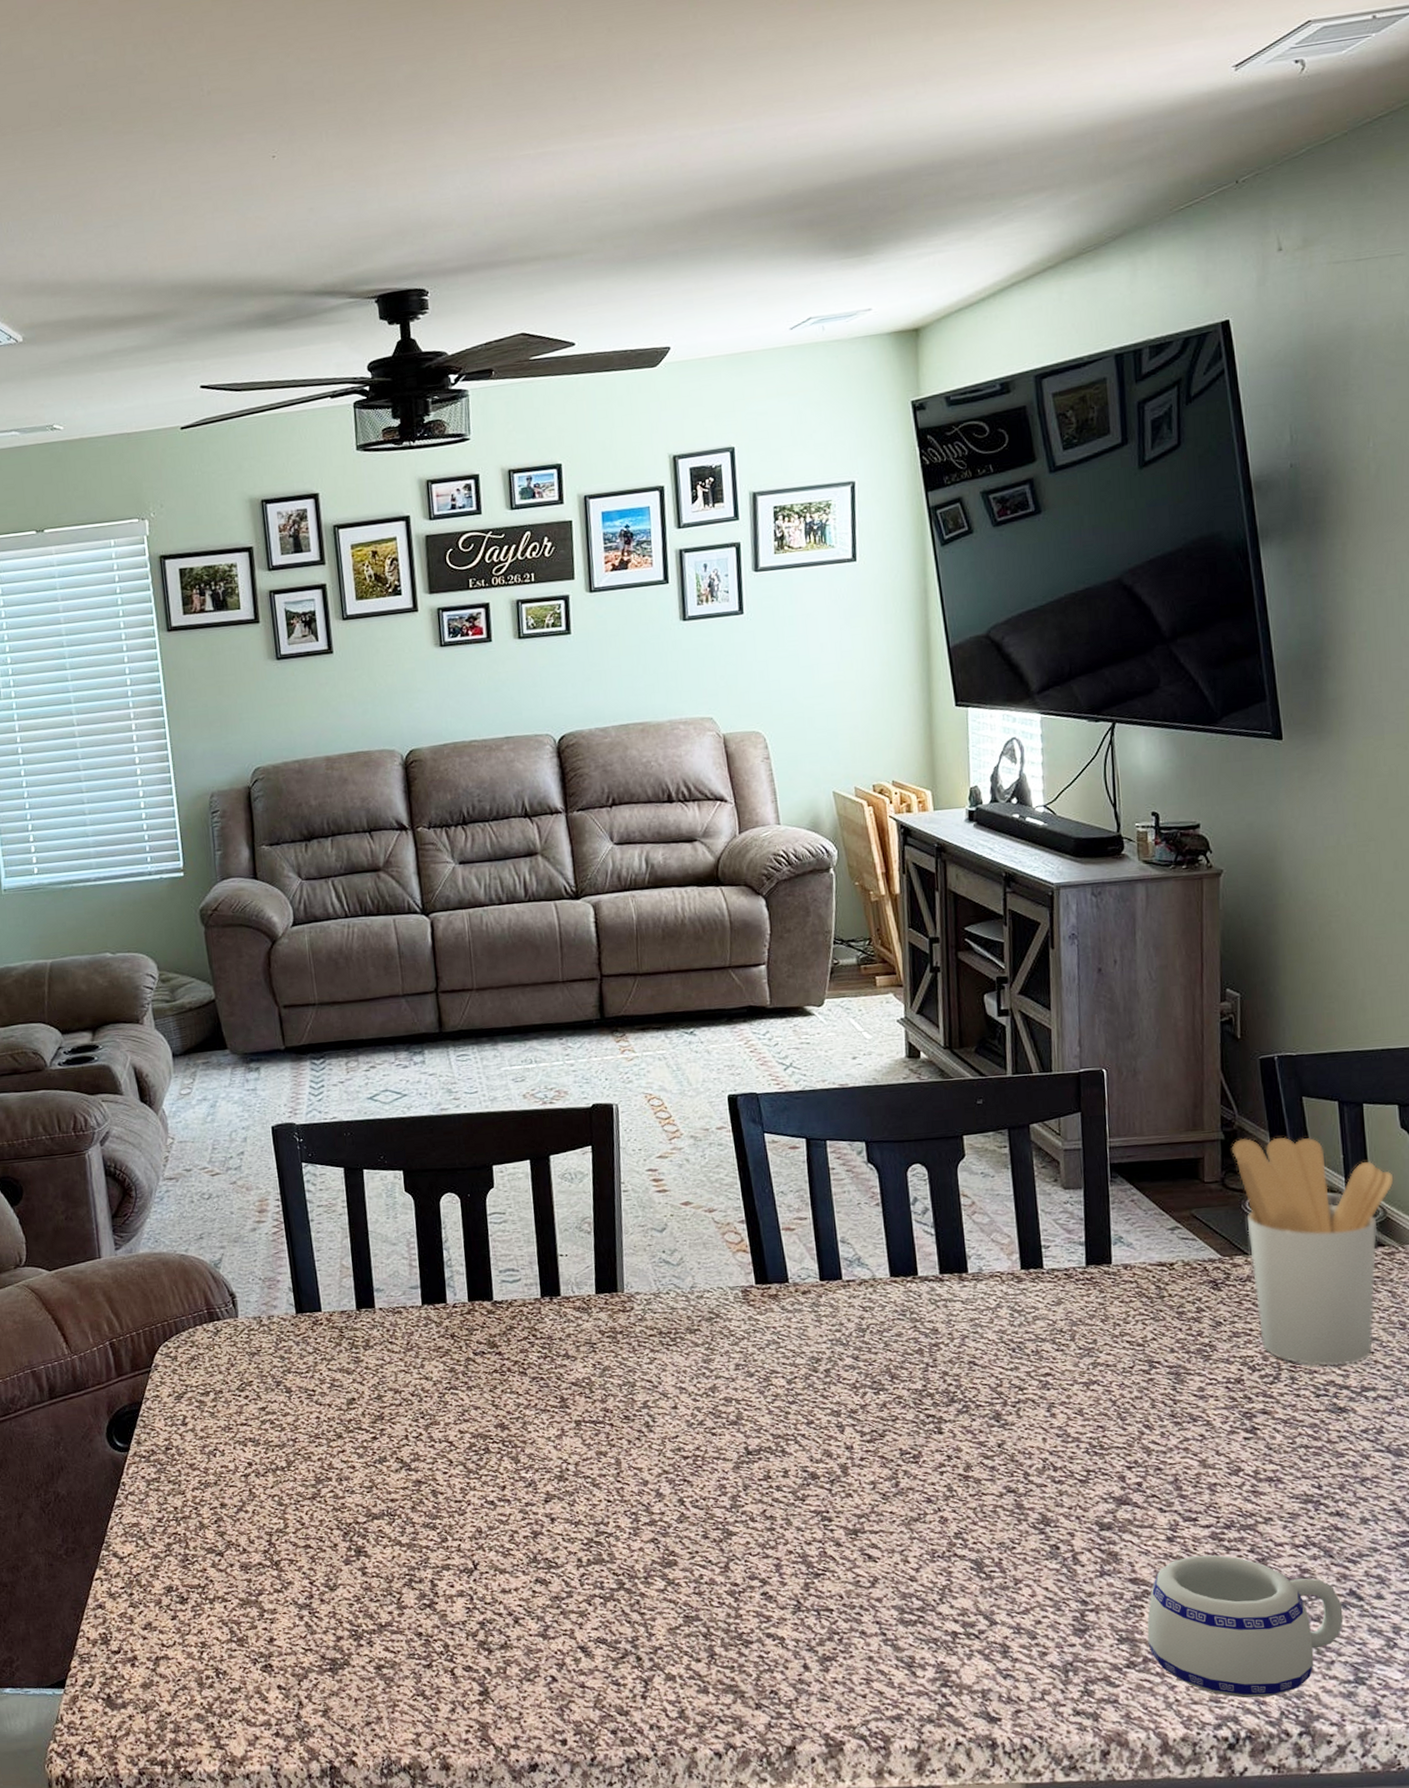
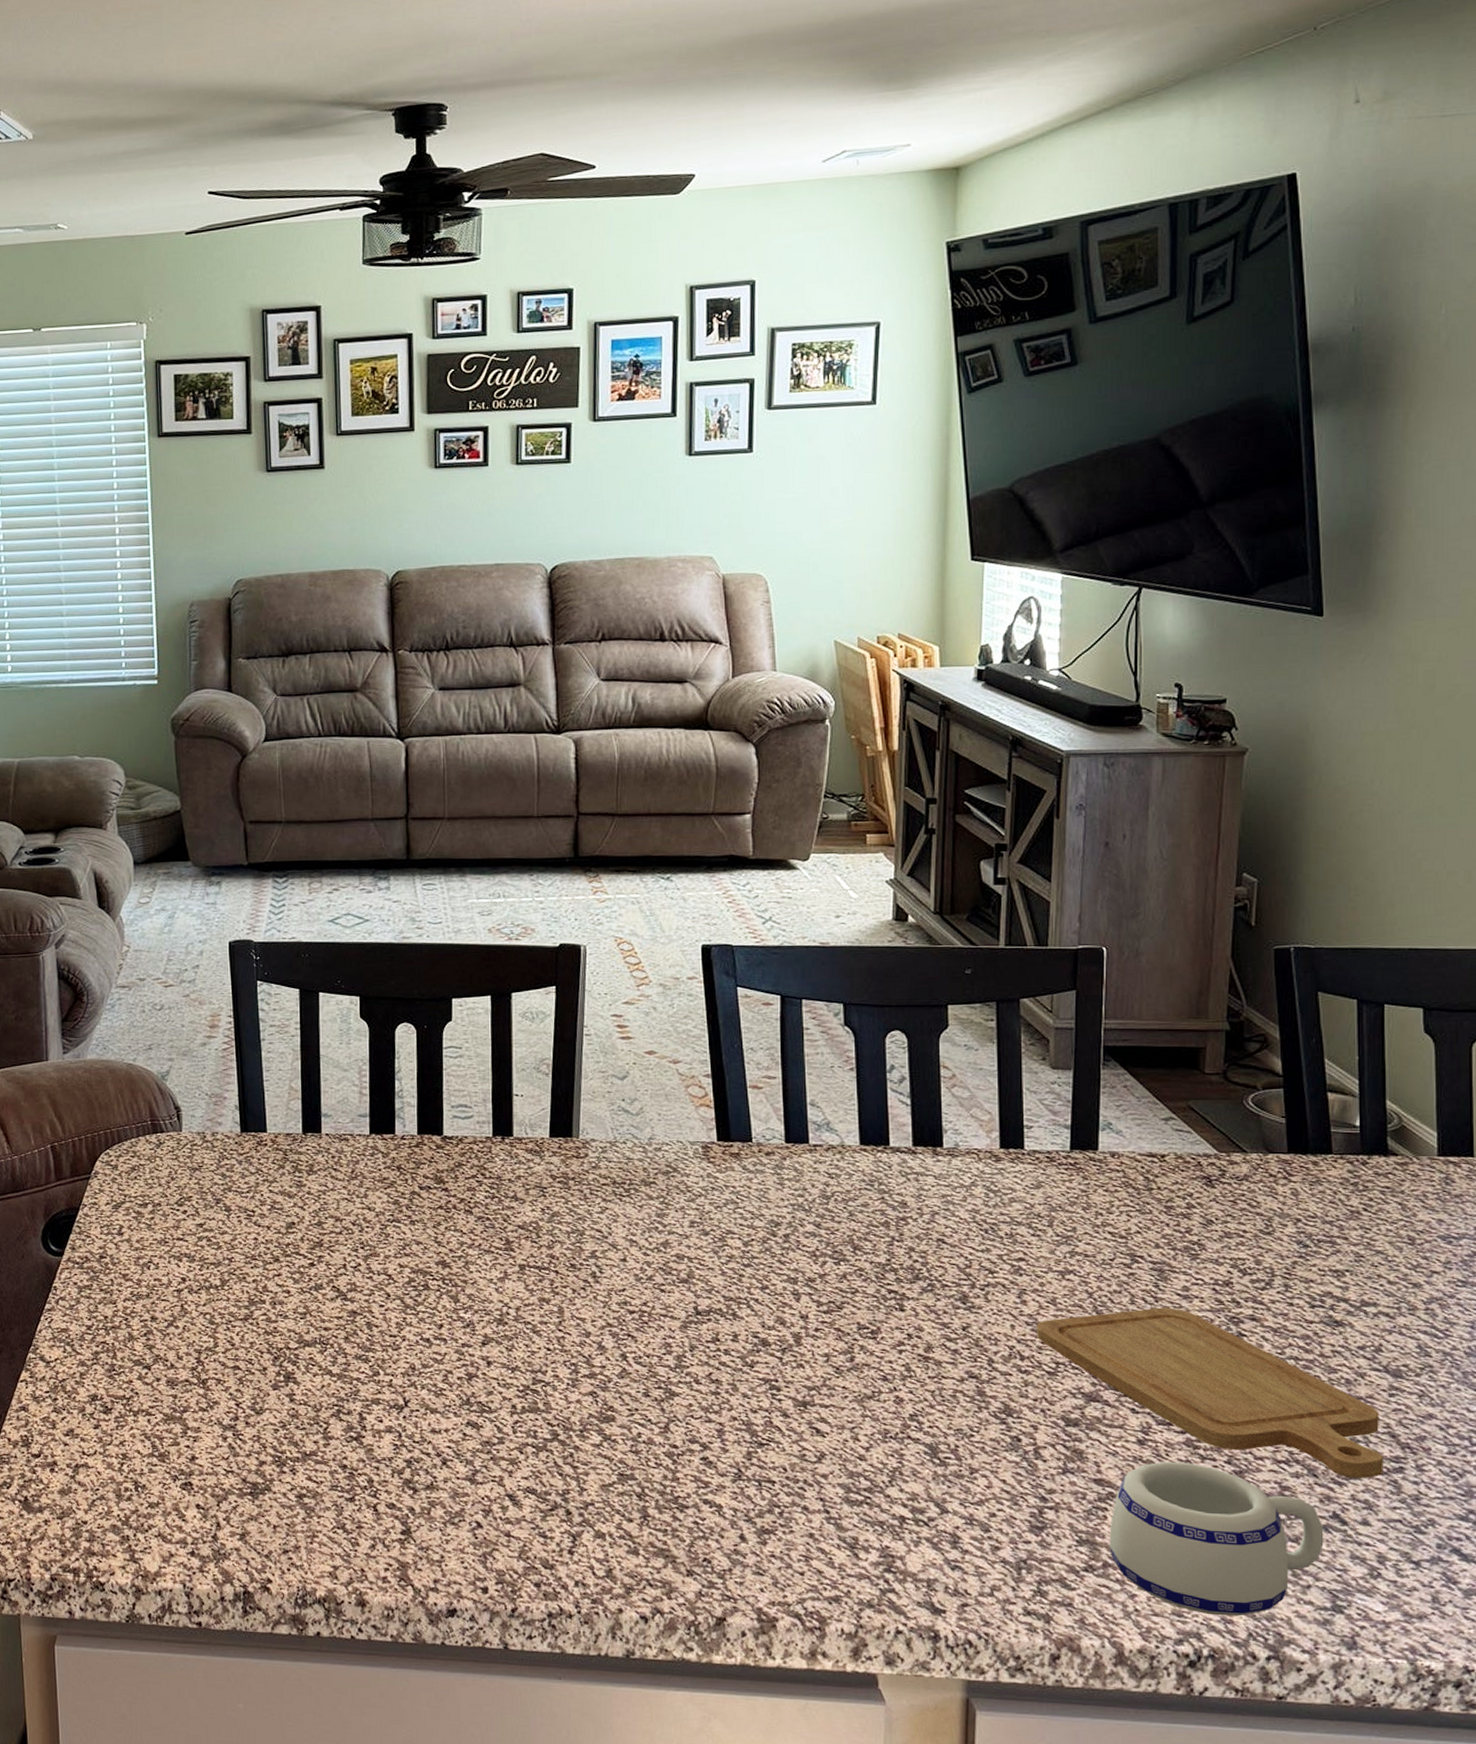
chopping board: none [1067,1408,1393,1556] -> present [1037,1307,1384,1478]
utensil holder: present [1231,1136,1394,1367] -> none [1236,1031,1413,1277]

